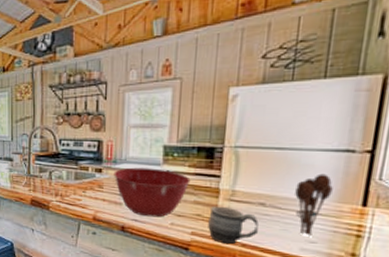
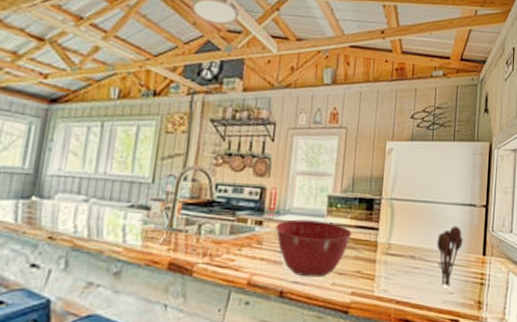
mug: present [208,206,259,245] -> none [367,261,410,303]

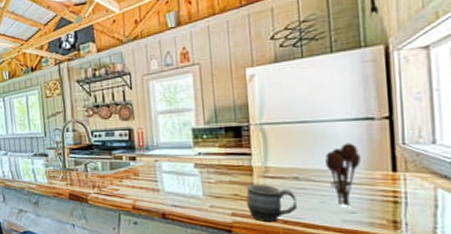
mixing bowl: present [275,219,352,277] -> none [147,151,223,201]
mug: none [367,261,410,303] -> present [246,184,297,223]

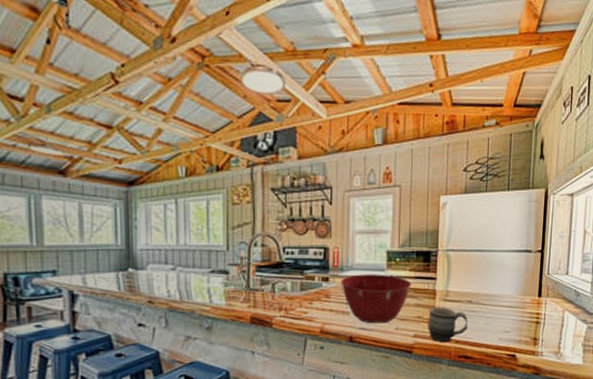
mixing bowl: none [147,151,223,201] -> present [340,274,412,324]
utensil holder: present [325,143,361,207] -> none [493,271,519,327]

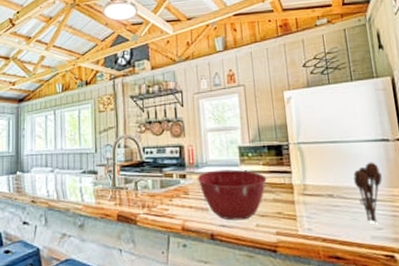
mug: present [428,306,468,343] -> none [288,201,333,241]
utensil holder: none [493,271,519,327] -> present [353,162,382,223]

